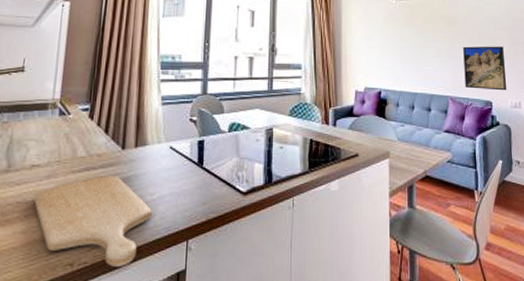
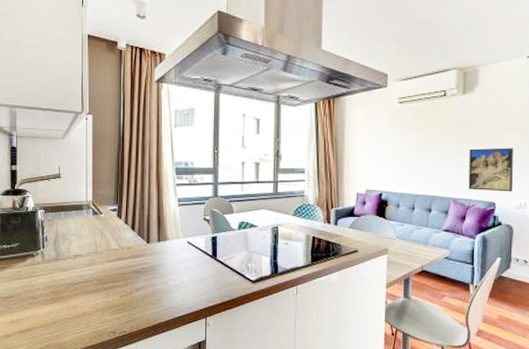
chopping board: present [34,175,152,267] -> none [80,264,175,336]

